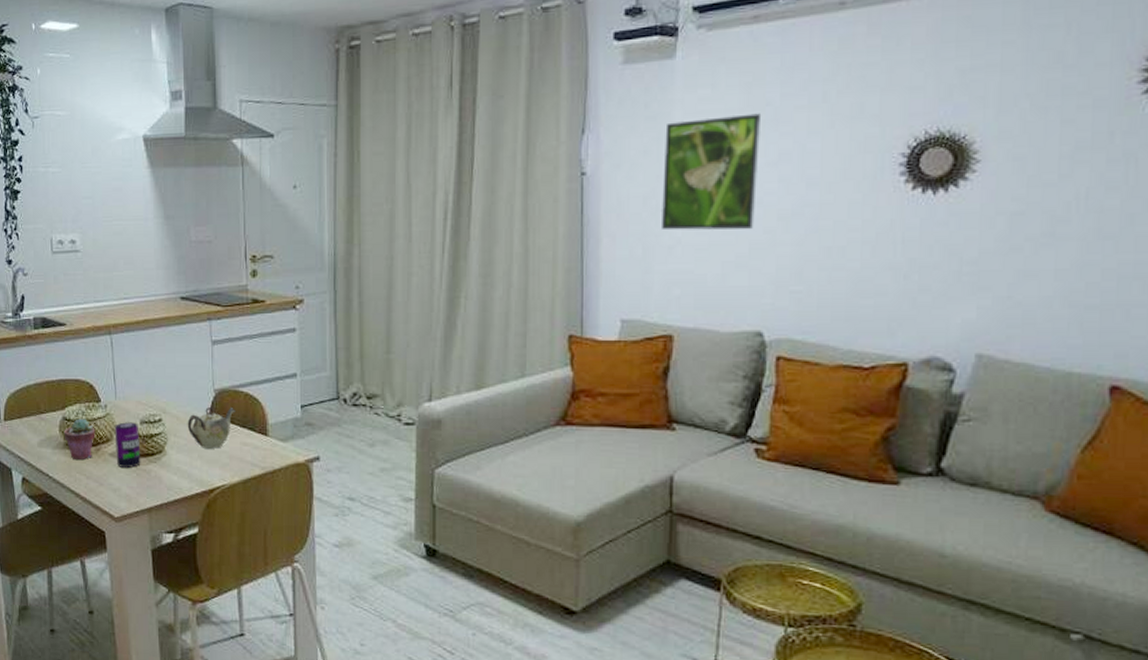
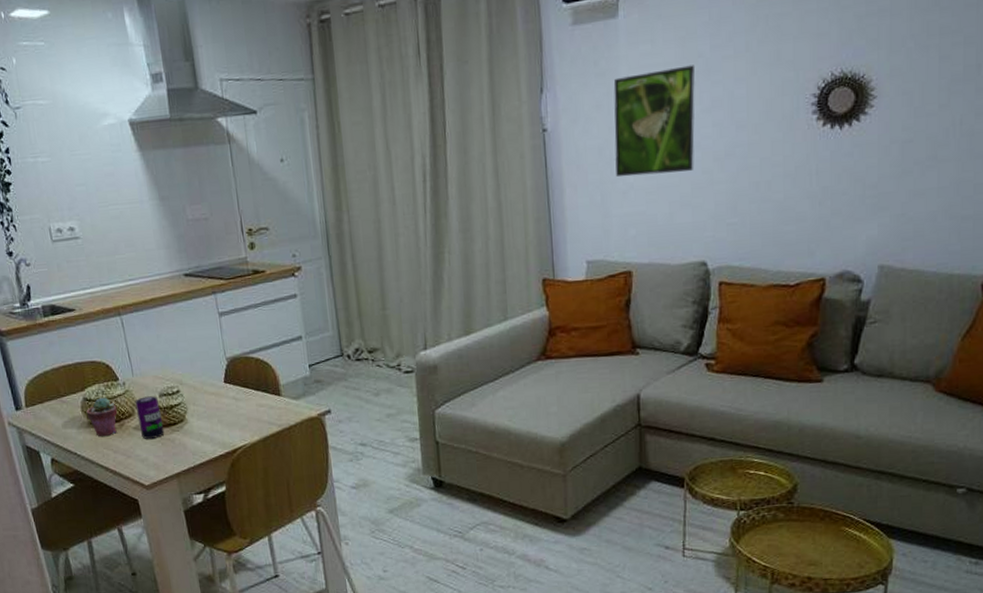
teapot: present [187,406,236,449] -> none [204,372,249,413]

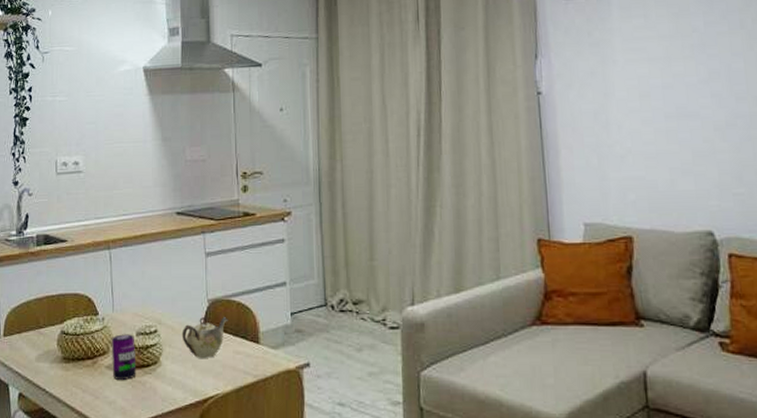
potted succulent: present [86,397,118,436] -> none [61,332,93,373]
teapot: none [204,372,249,413] -> present [182,316,228,358]
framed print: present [613,65,696,177] -> none [608,39,695,142]

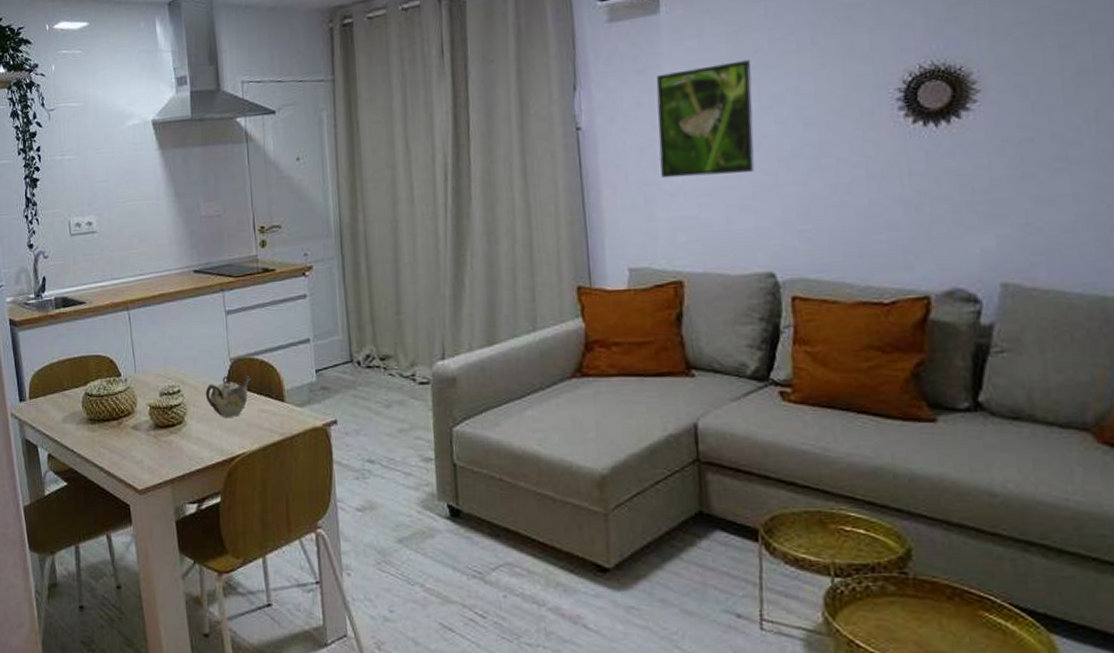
beverage can: present [111,334,137,380] -> none [135,394,162,440]
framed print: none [608,39,695,142] -> present [656,59,755,178]

